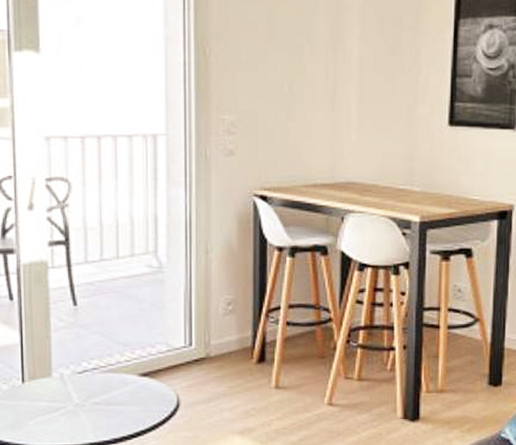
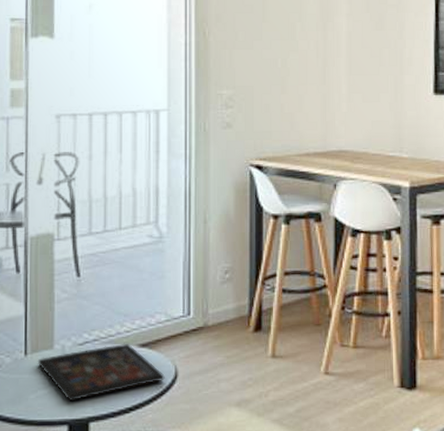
decorative tray: none [35,372,167,428] -> present [37,343,165,402]

